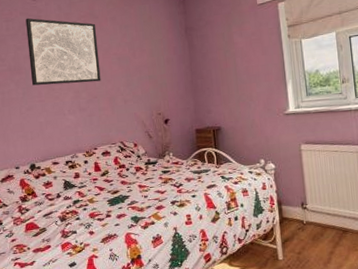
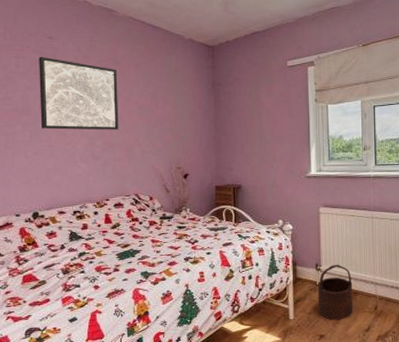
wooden bucket: none [305,202,344,260] -> present [317,265,353,321]

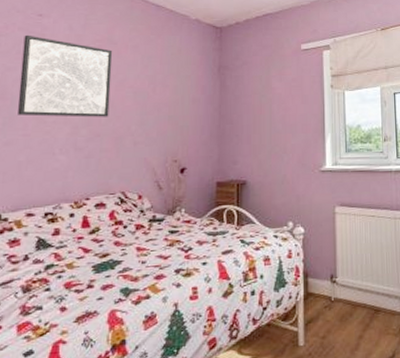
wooden bucket: present [317,265,353,321] -> none [332,275,375,346]

